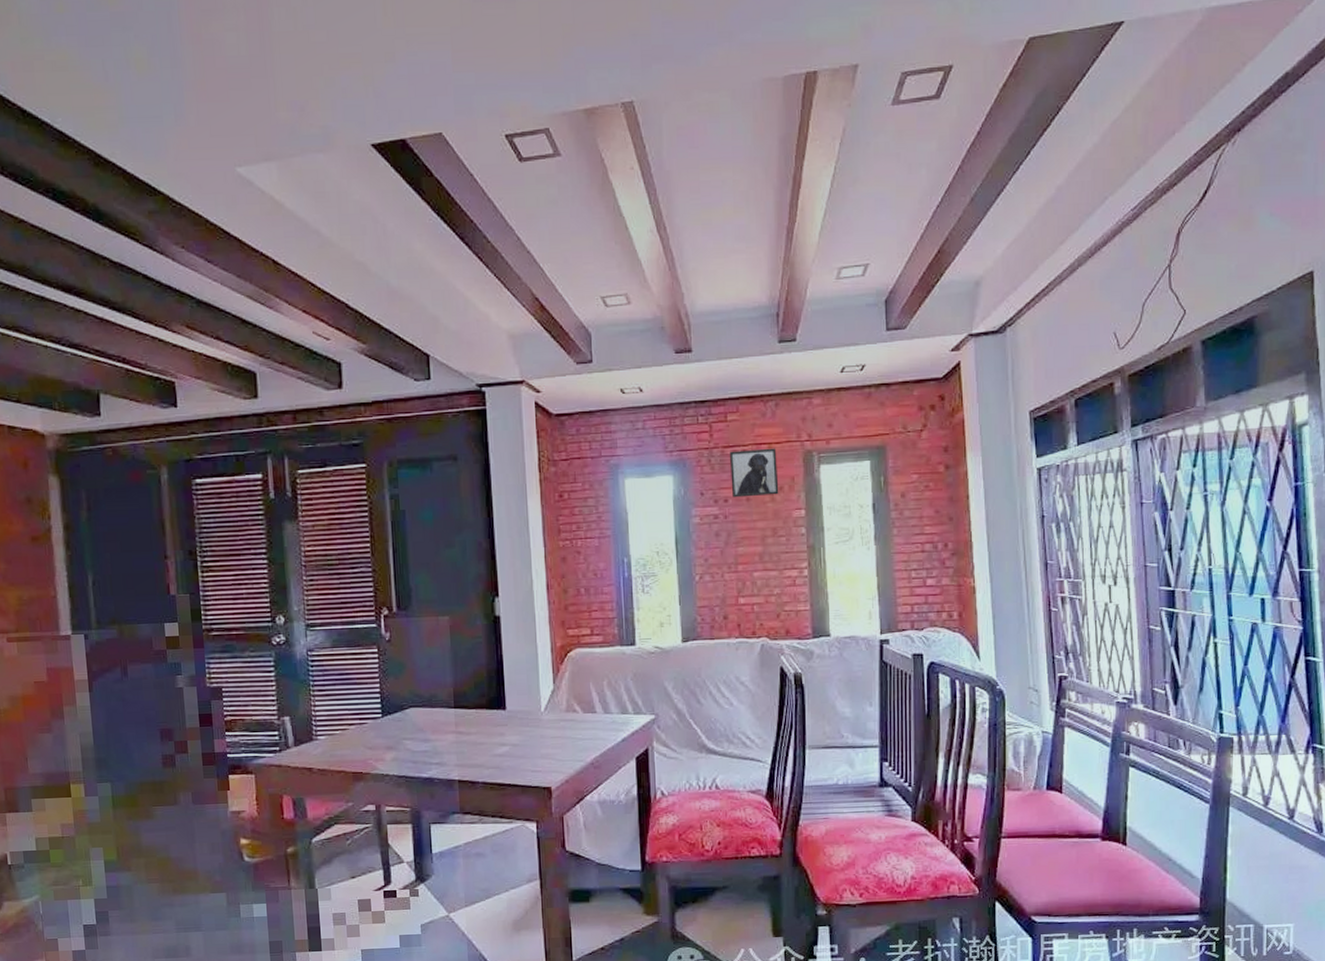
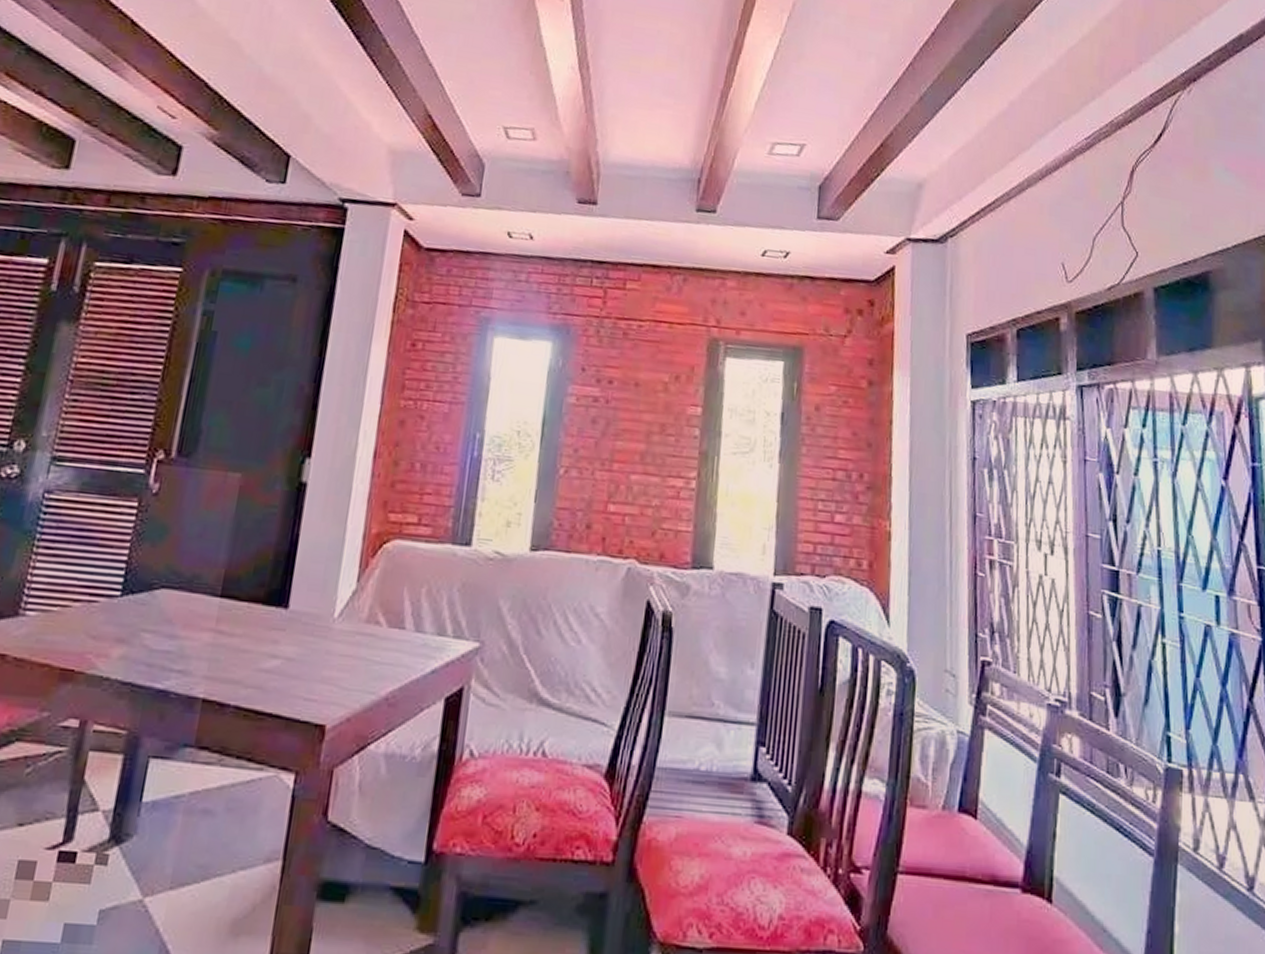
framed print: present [730,448,779,498] -> none [618,324,678,385]

